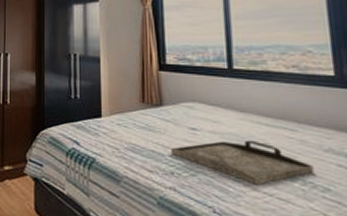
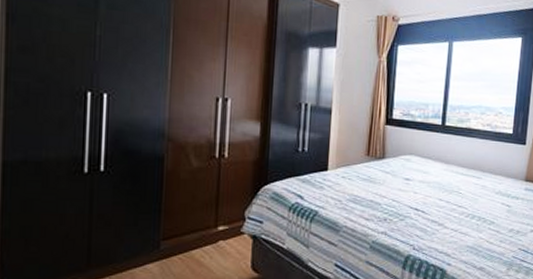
serving tray: present [172,140,315,186] -> none [387,187,487,224]

